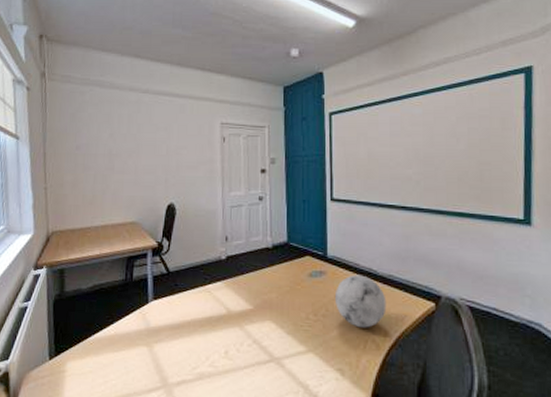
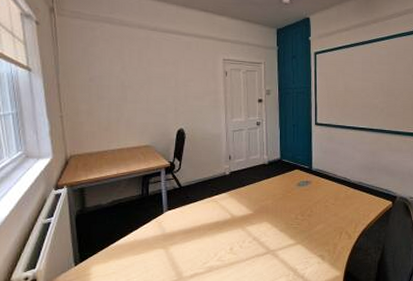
decorative orb: present [334,275,387,328] -> none [317,183,357,223]

